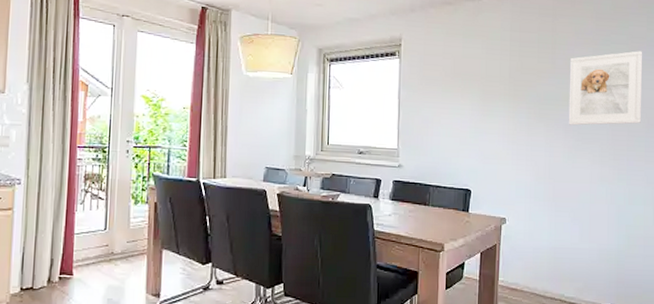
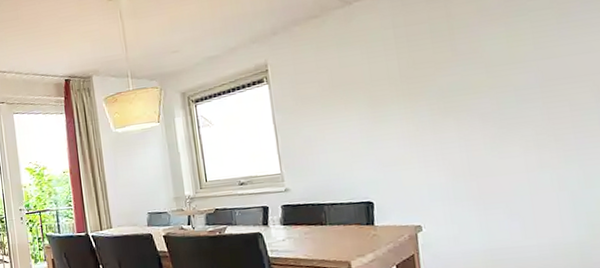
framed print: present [568,51,643,126] -> none [476,11,587,113]

